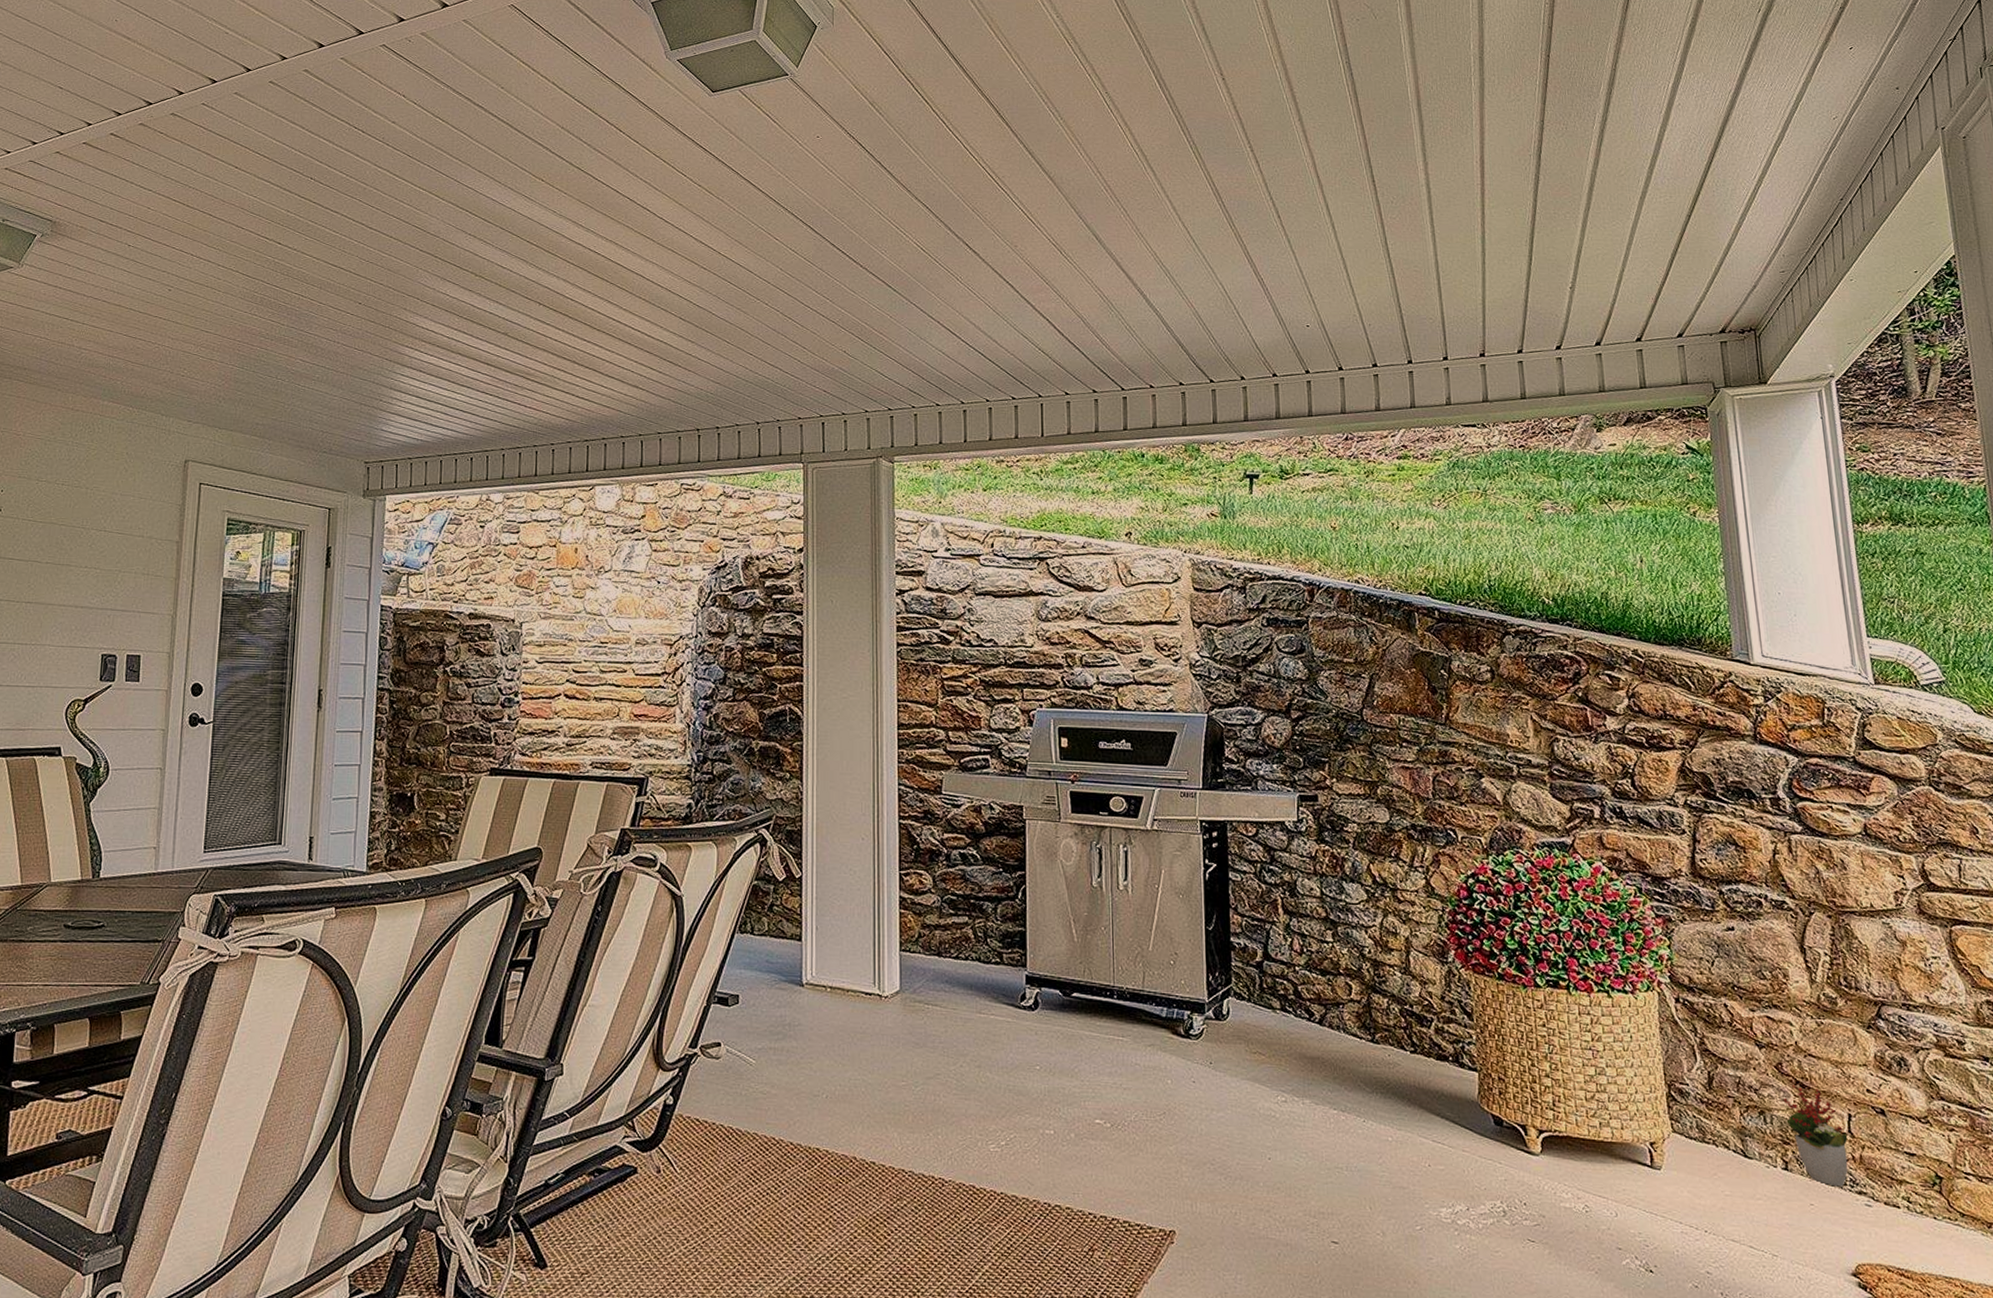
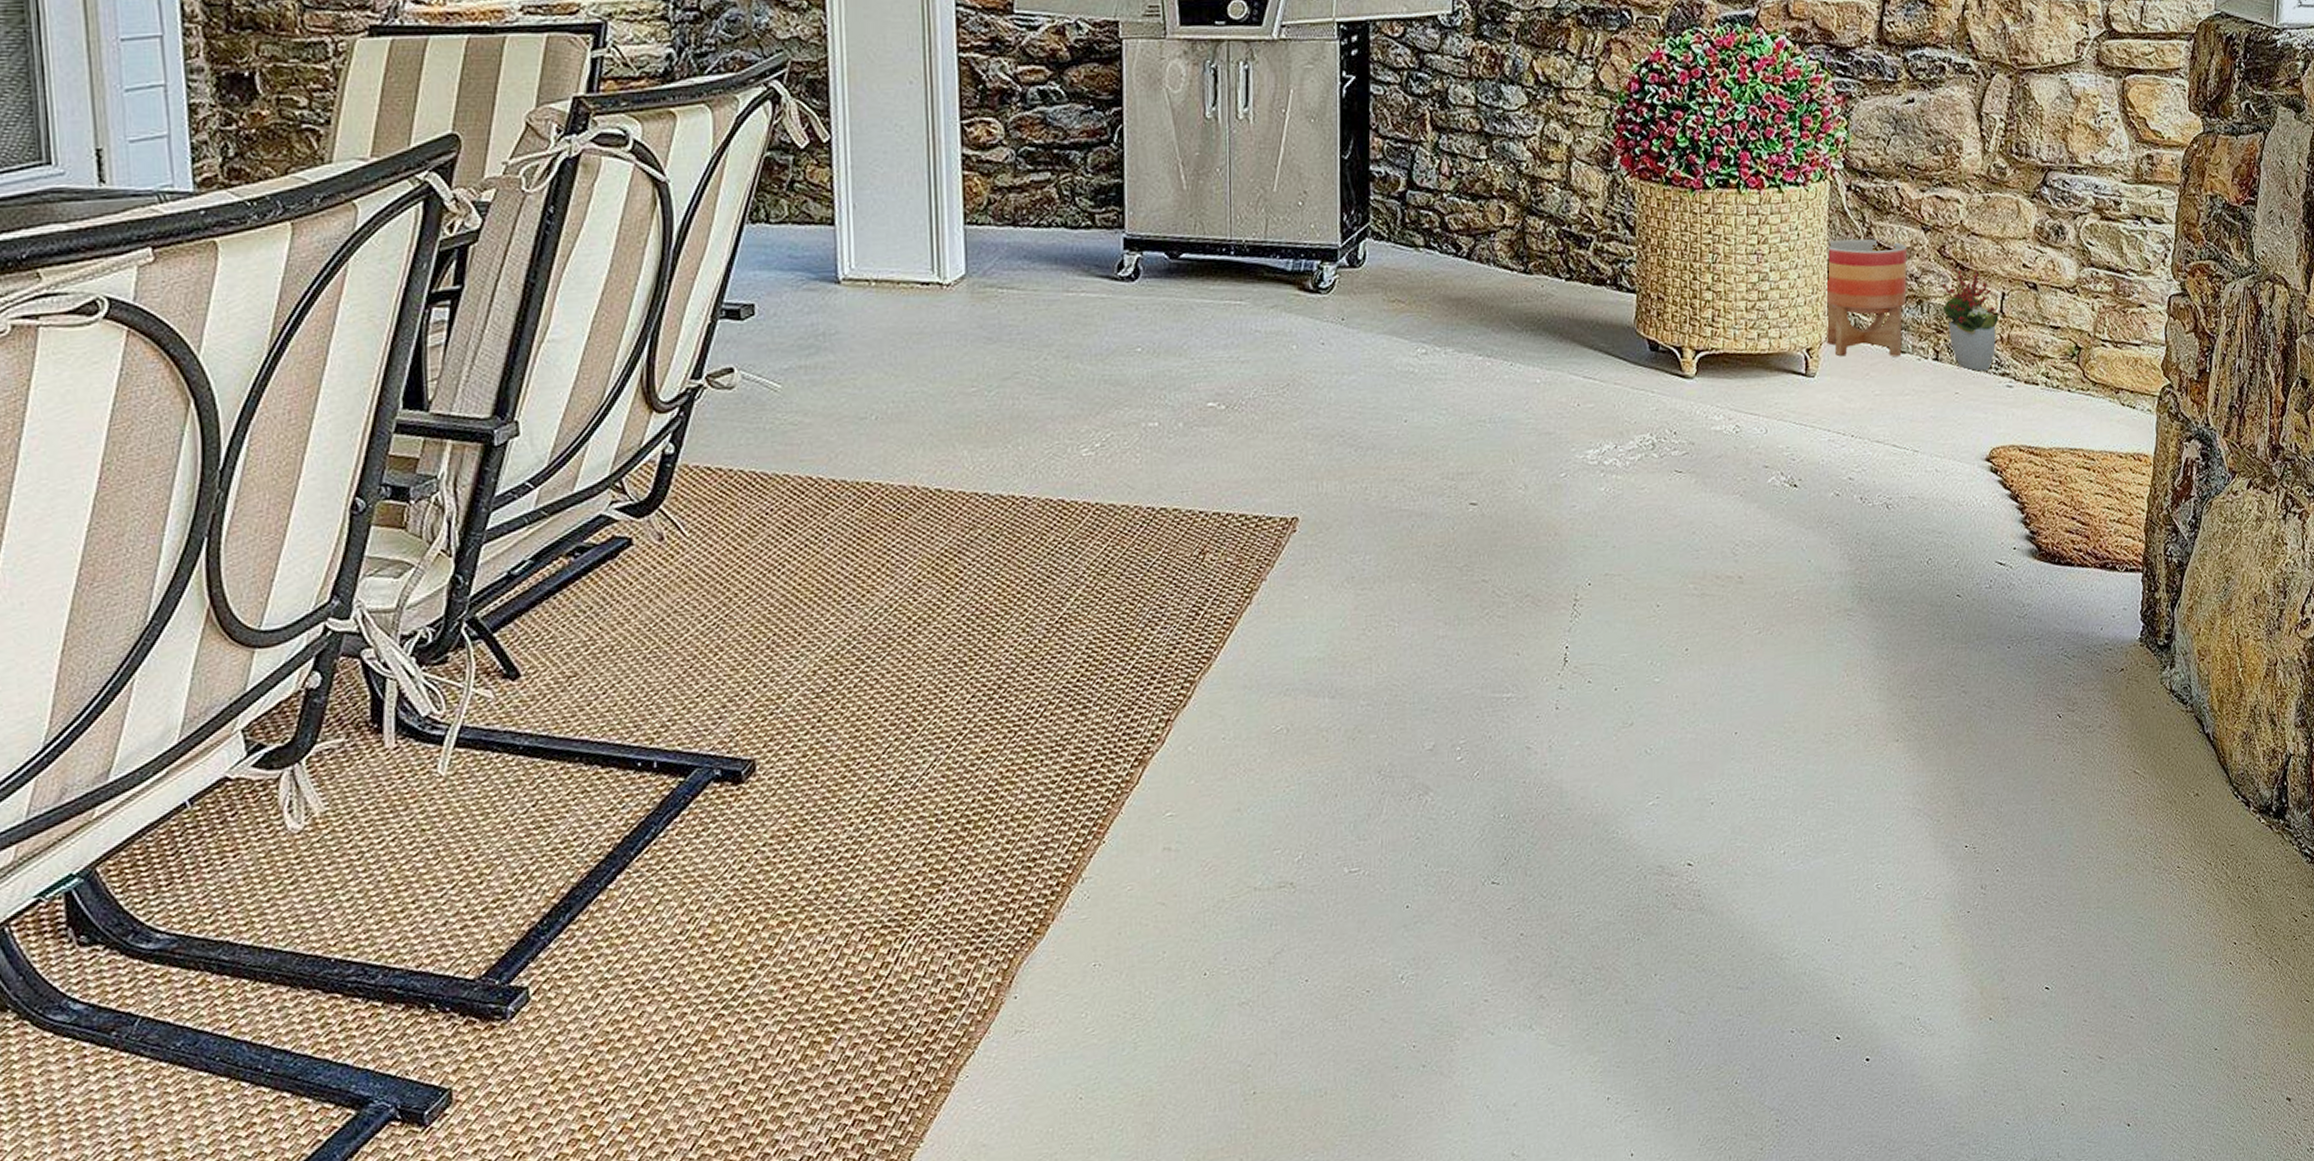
planter: none [1661,1046,1749,1161] -> present [1825,238,1908,357]

